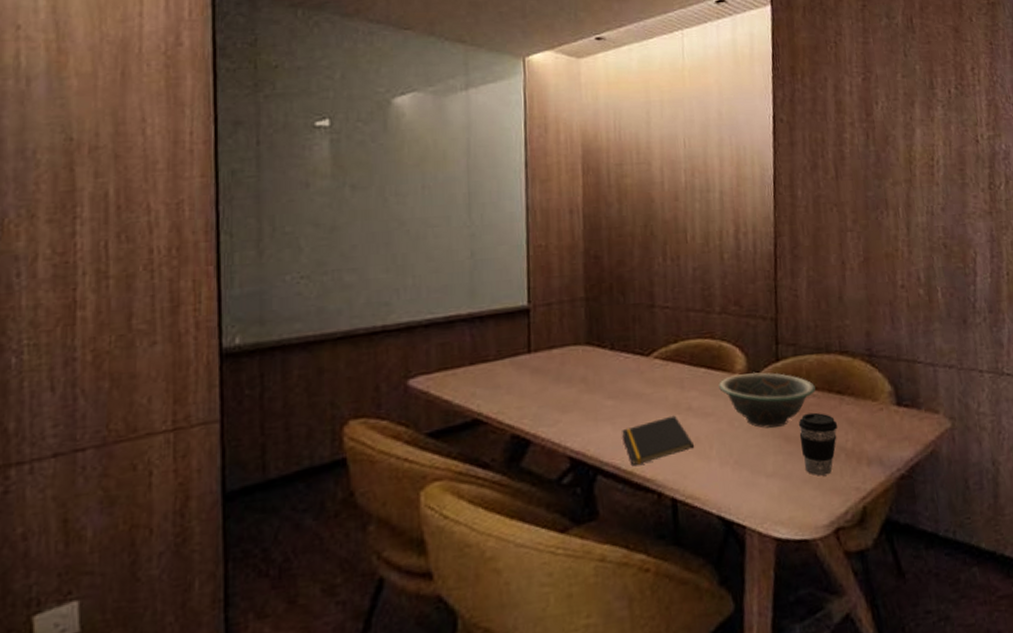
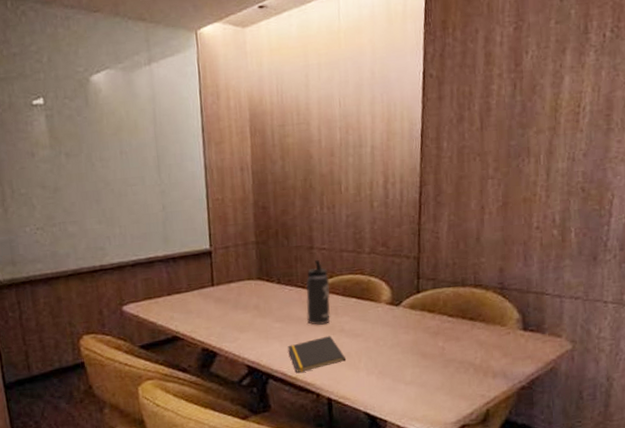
thermos bottle: none [646,320,675,402] -> present [306,259,331,325]
decorative bowl: present [719,372,816,428] -> none [367,302,451,347]
coffee cup: present [798,412,838,476] -> none [434,335,469,385]

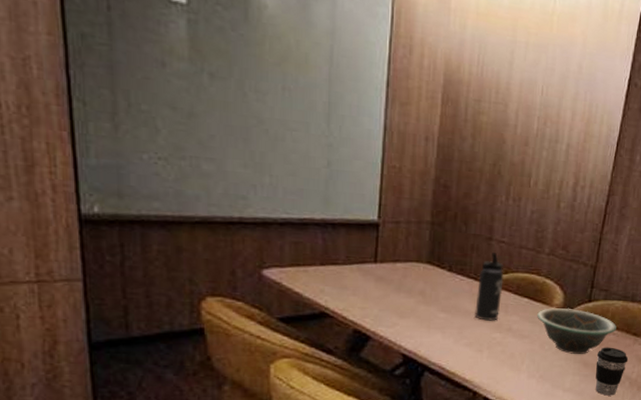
notepad: present [288,335,346,373] -> none [450,333,509,368]
decorative bowl: none [367,302,451,347] -> present [537,308,617,354]
coffee cup: none [434,335,469,385] -> present [596,347,629,396]

